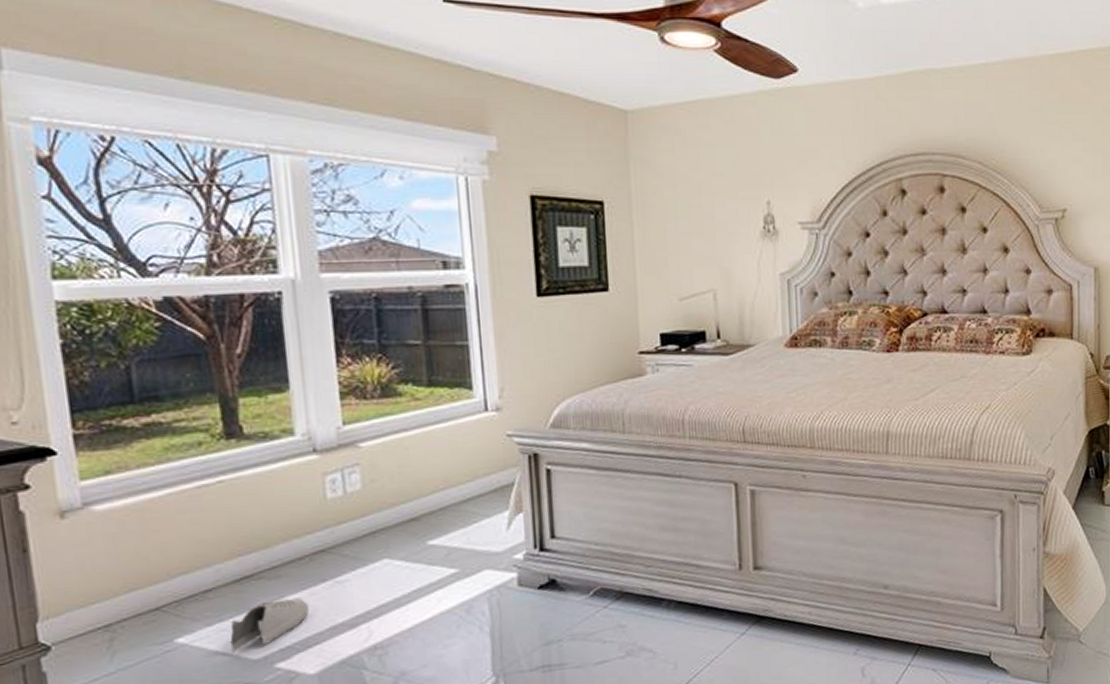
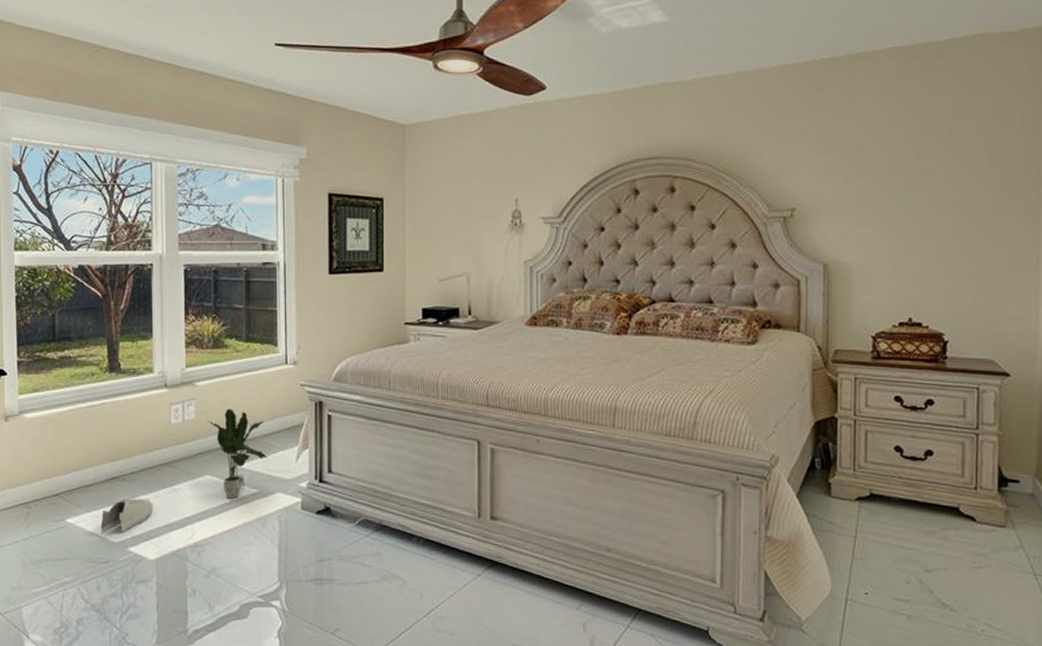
potted plant: none [379,472,469,585] -> present [207,408,268,499]

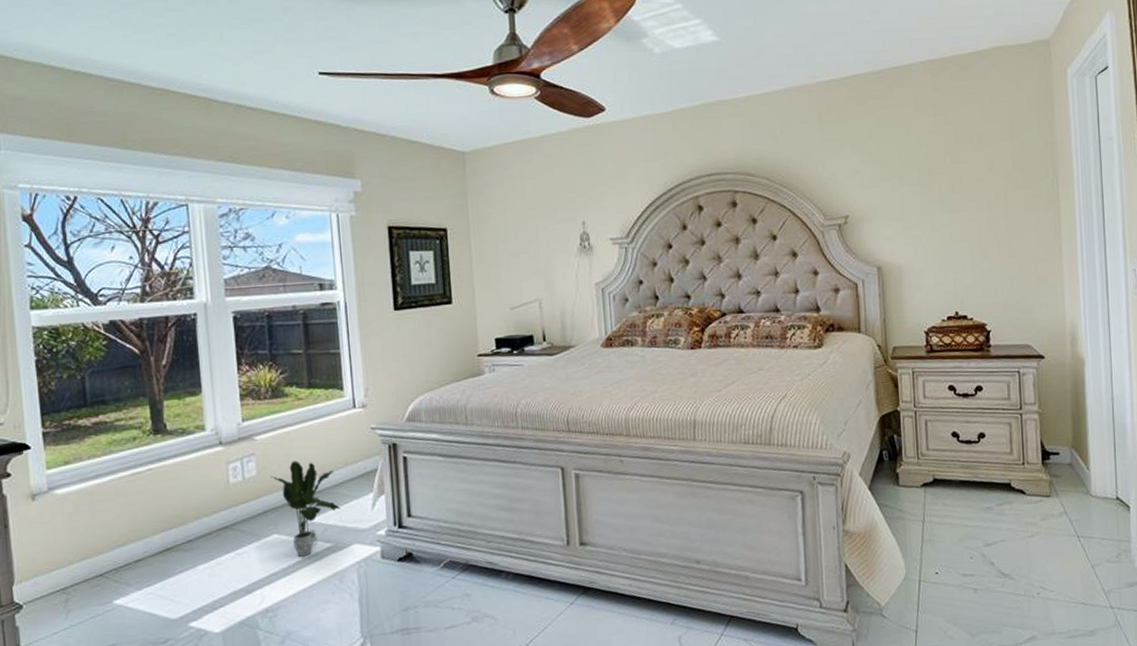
shoe: present [101,498,153,535] -> none [155,566,215,614]

